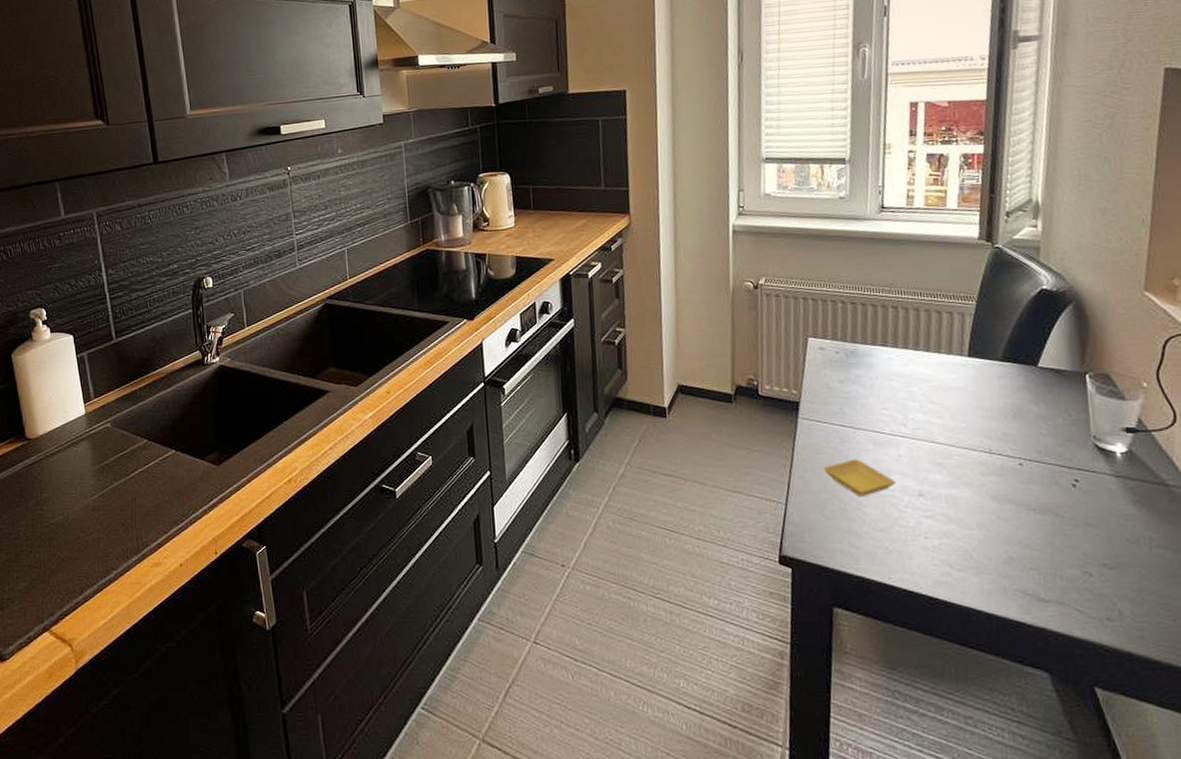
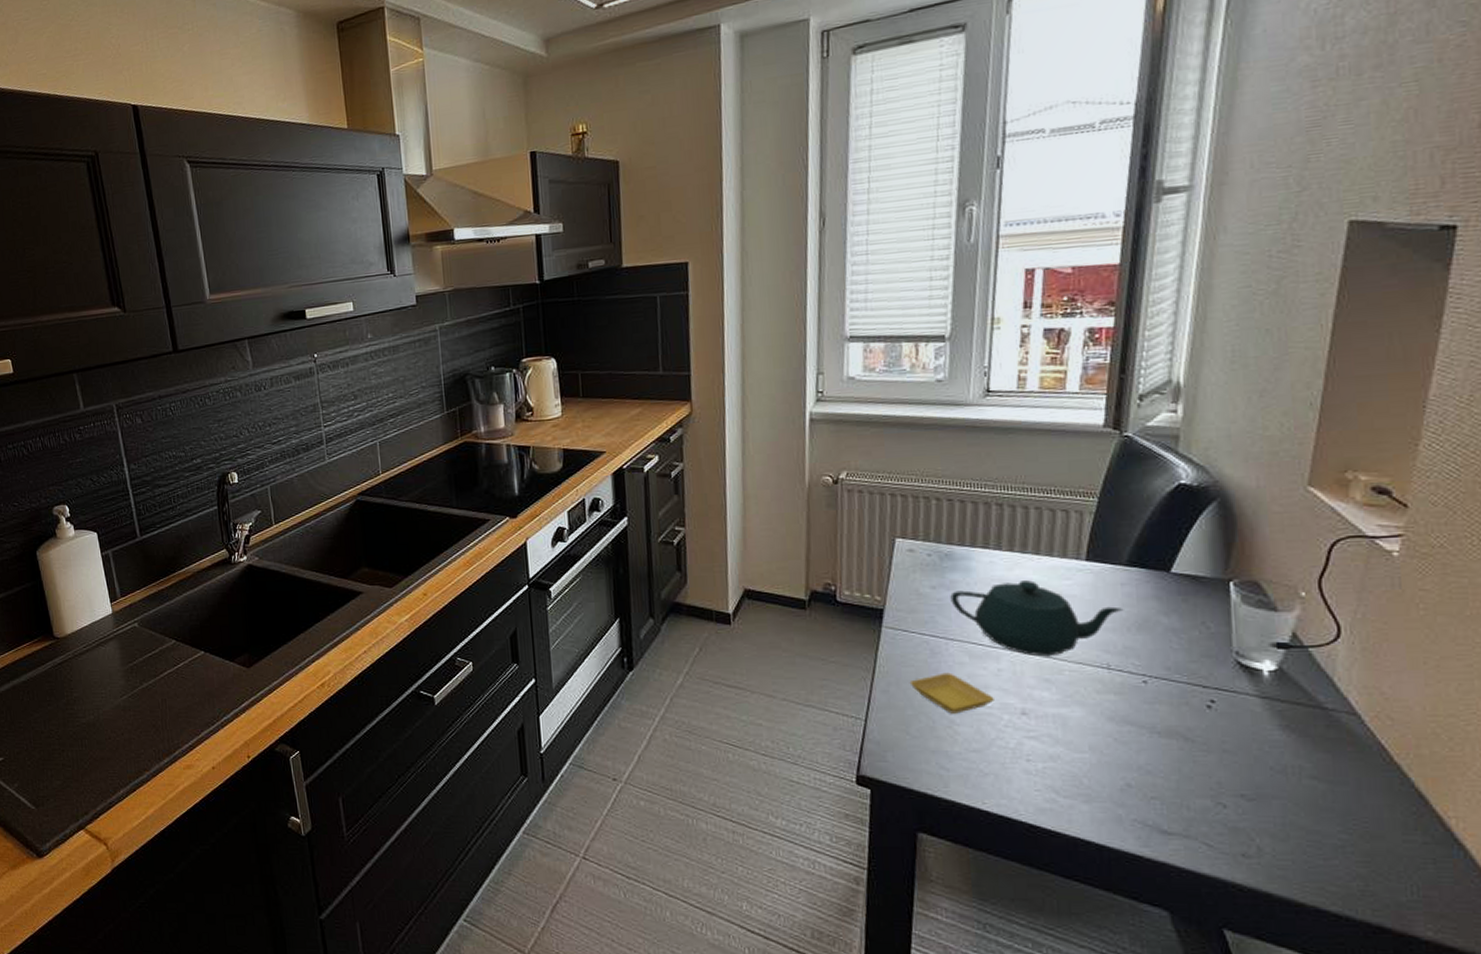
teapot: none [856,375,1001,443] -> present [950,580,1124,657]

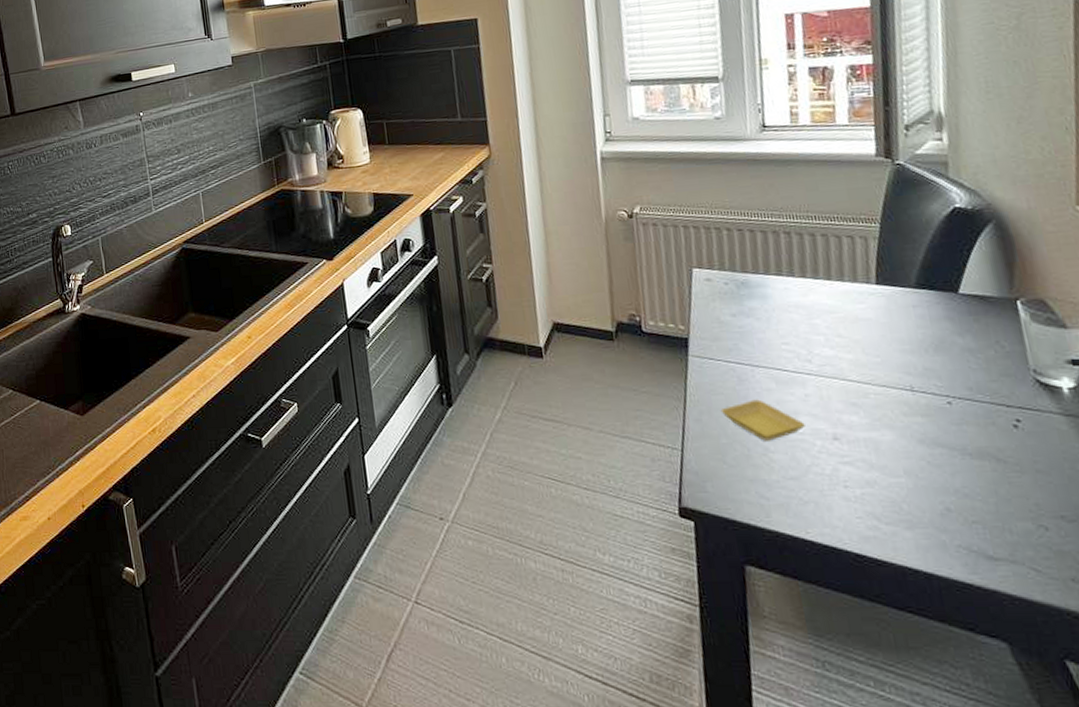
teapot: present [950,580,1124,657] -> none [750,305,919,381]

